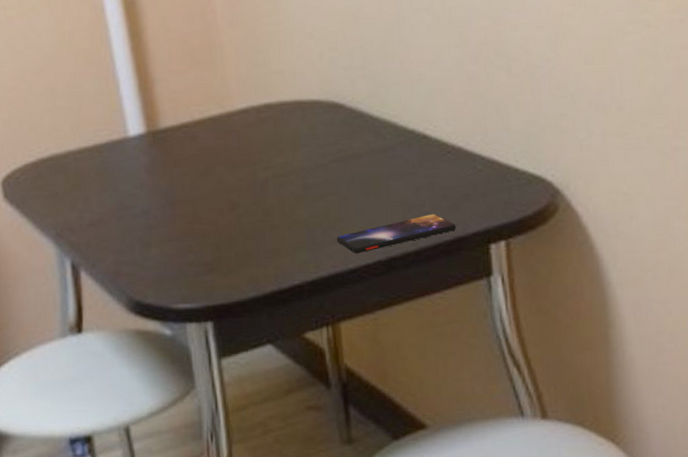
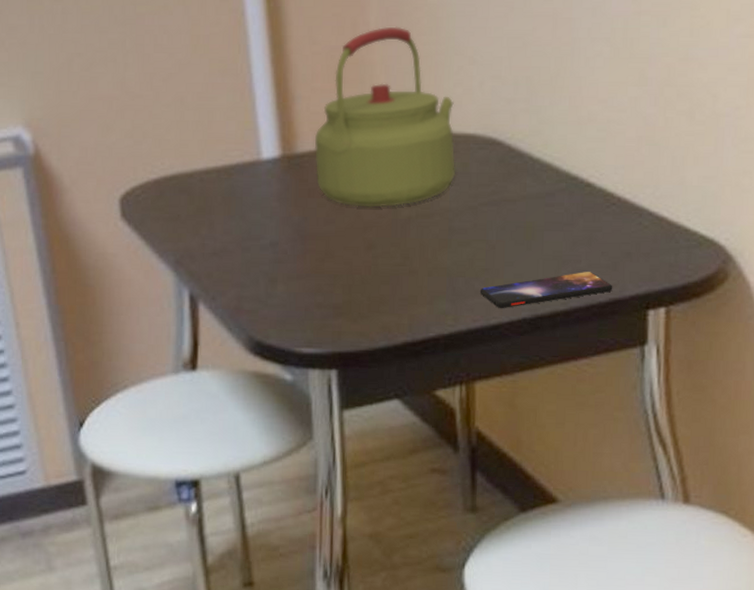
kettle: none [175,11,305,173] -> present [314,26,456,208]

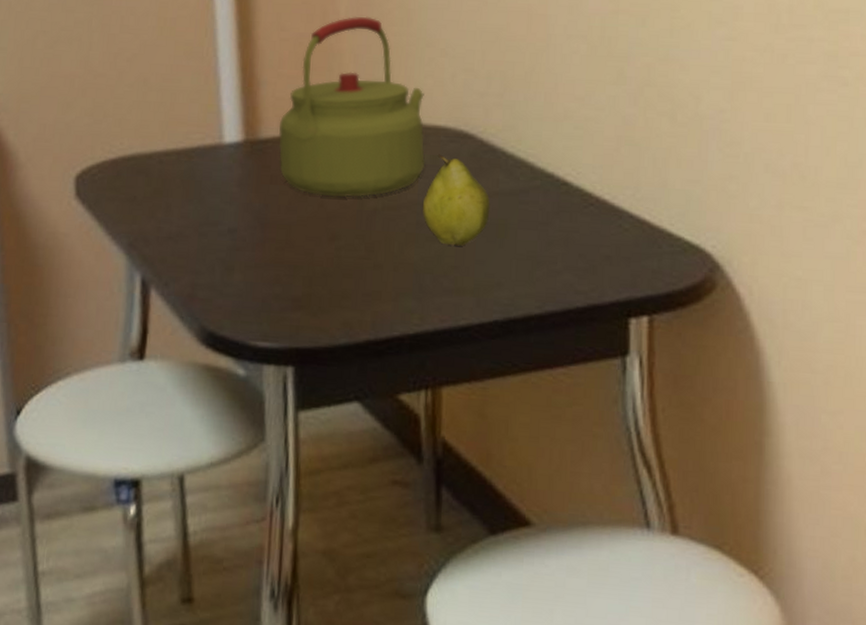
fruit: none [453,161,518,249] -> present [422,154,491,246]
smartphone: present [479,272,613,309] -> none [448,274,592,310]

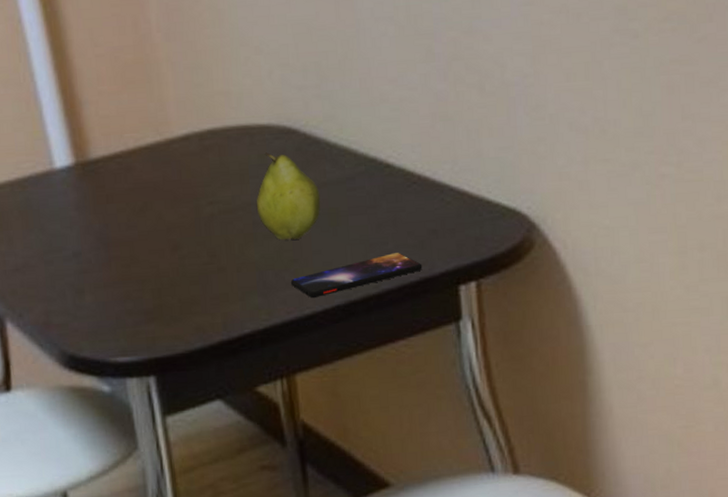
kettle: present [278,16,426,198] -> none [106,21,255,209]
smartphone: none [448,274,592,310] -> present [290,253,423,299]

